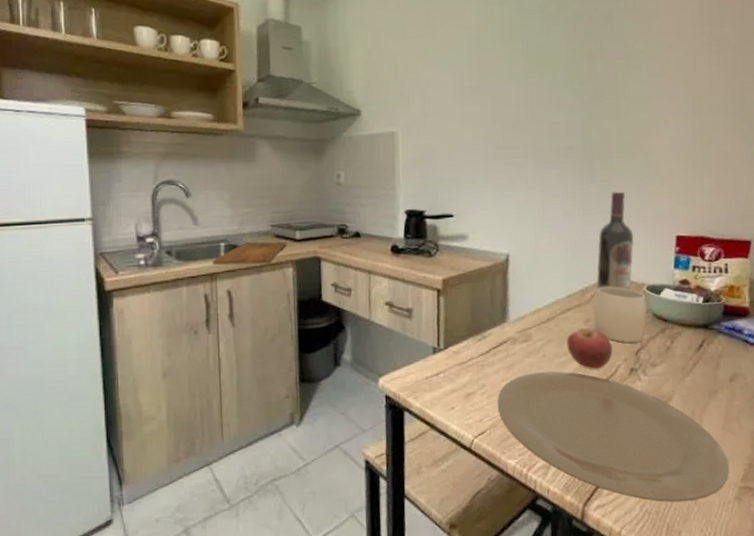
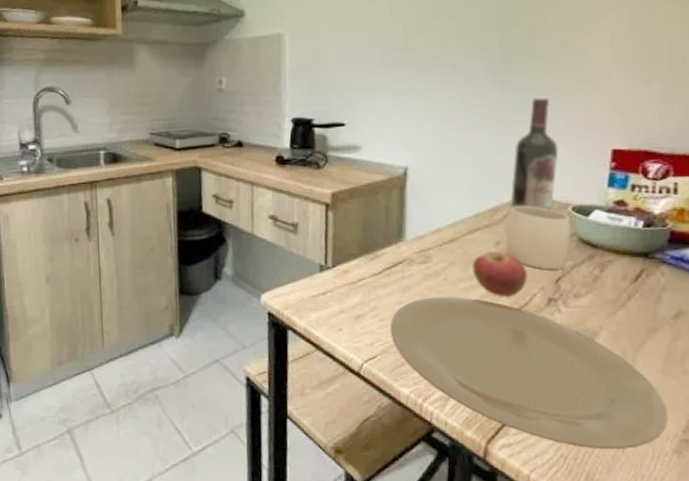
cutting board: present [212,241,287,266] -> none [92,150,167,174]

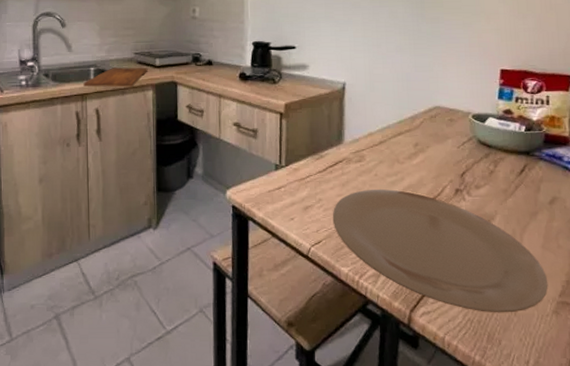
cutting board: none [92,150,167,174] -> present [83,67,148,88]
fruit: present [472,251,527,297] -> none [397,151,440,189]
mug: present [505,205,572,270] -> none [422,113,473,166]
wine bottle: present [509,97,559,211] -> none [424,28,461,118]

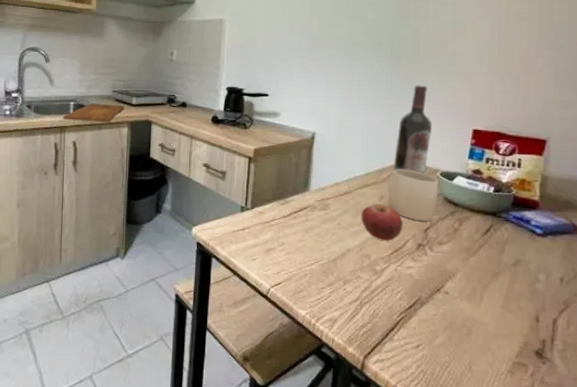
plate: present [333,189,548,313] -> none [294,237,505,369]
fruit: none [397,151,440,189] -> present [361,203,403,241]
mug: none [422,113,473,166] -> present [388,168,439,222]
wine bottle: none [424,28,461,118] -> present [392,85,433,175]

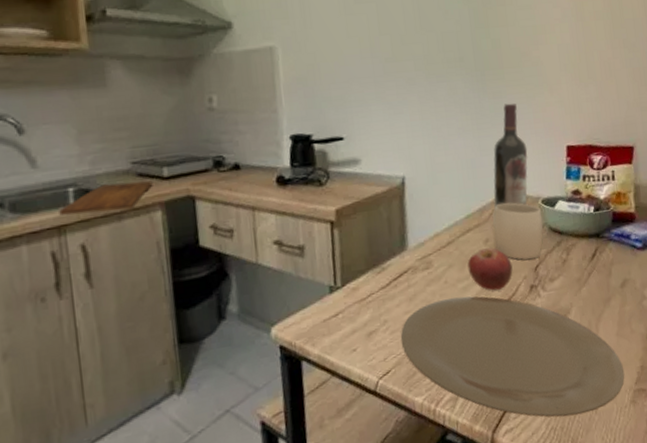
plate: none [294,237,505,369] -> present [401,296,625,418]

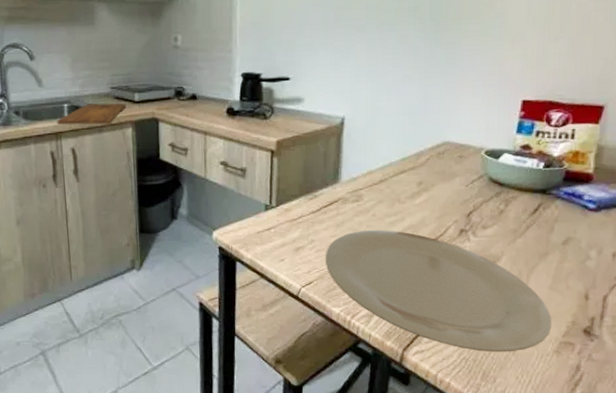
fruit: present [467,247,513,291] -> none [397,190,444,229]
mug: present [492,202,544,260] -> none [427,150,483,206]
wine bottle: present [493,102,528,209] -> none [431,54,477,155]

